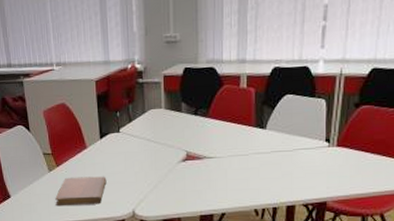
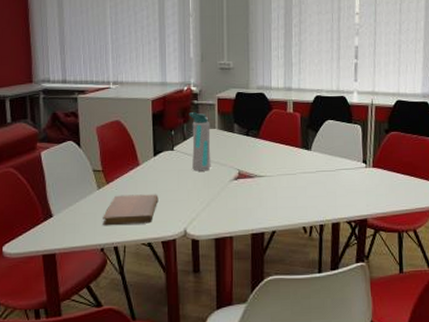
water bottle: none [133,92,158,153] -> present [188,112,211,171]

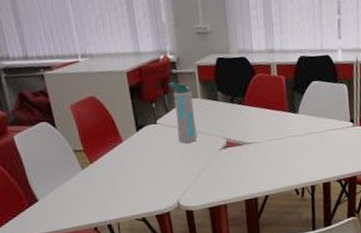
notebook: present [103,194,159,226] -> none [91,169,148,206]

